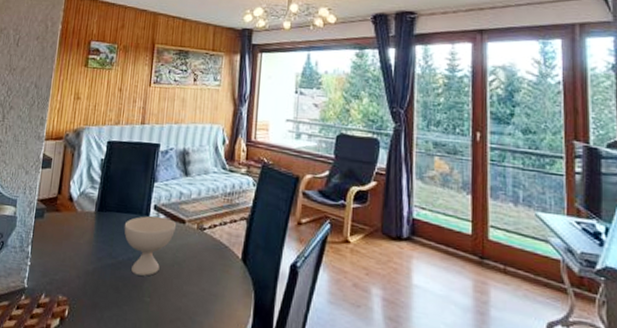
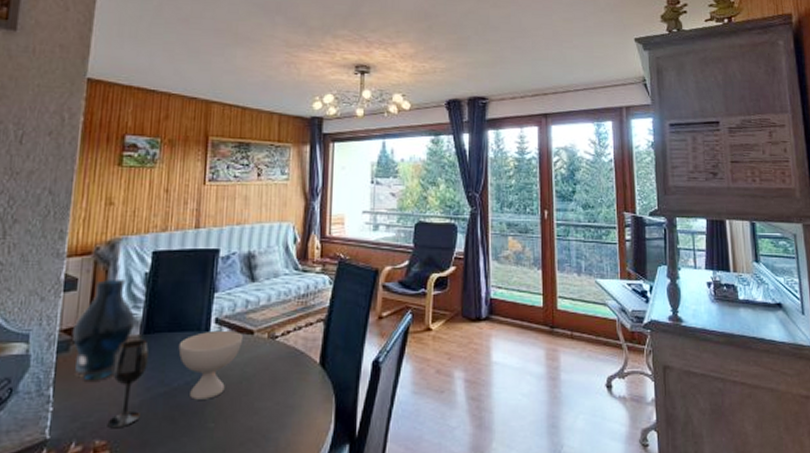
vase: none [46,162,93,245] -> present [72,280,136,380]
wine glass: none [68,215,101,289] -> present [107,339,149,429]

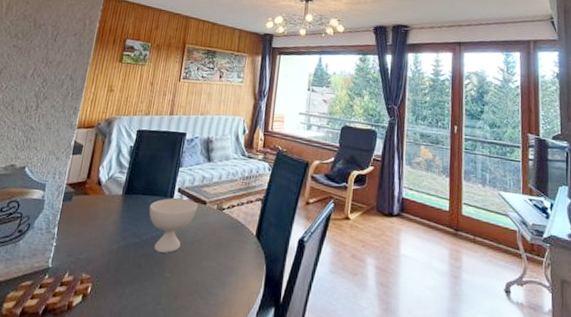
vase: present [72,280,136,380] -> none [73,148,120,226]
wine glass: present [107,339,149,429] -> none [92,197,128,267]

